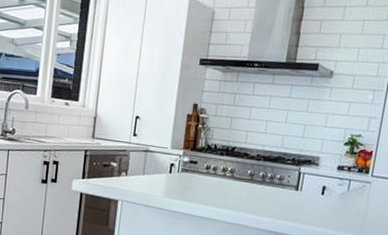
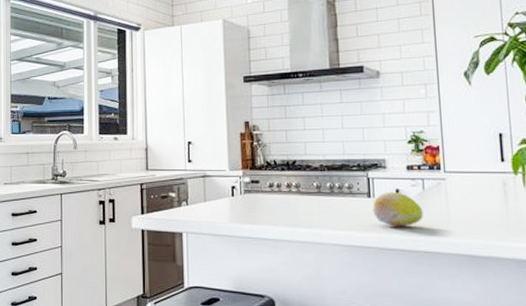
fruit: none [297,187,344,221] -> present [372,192,424,227]

